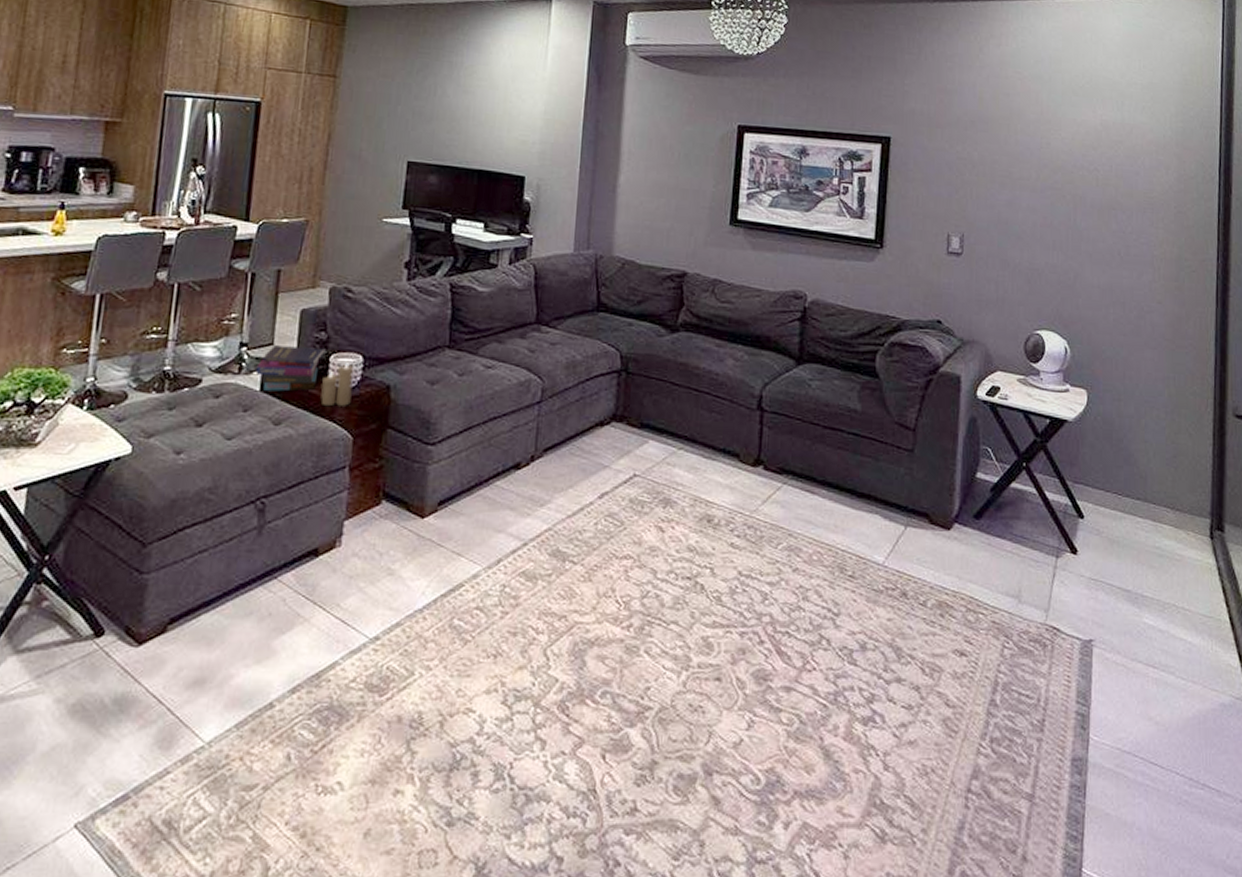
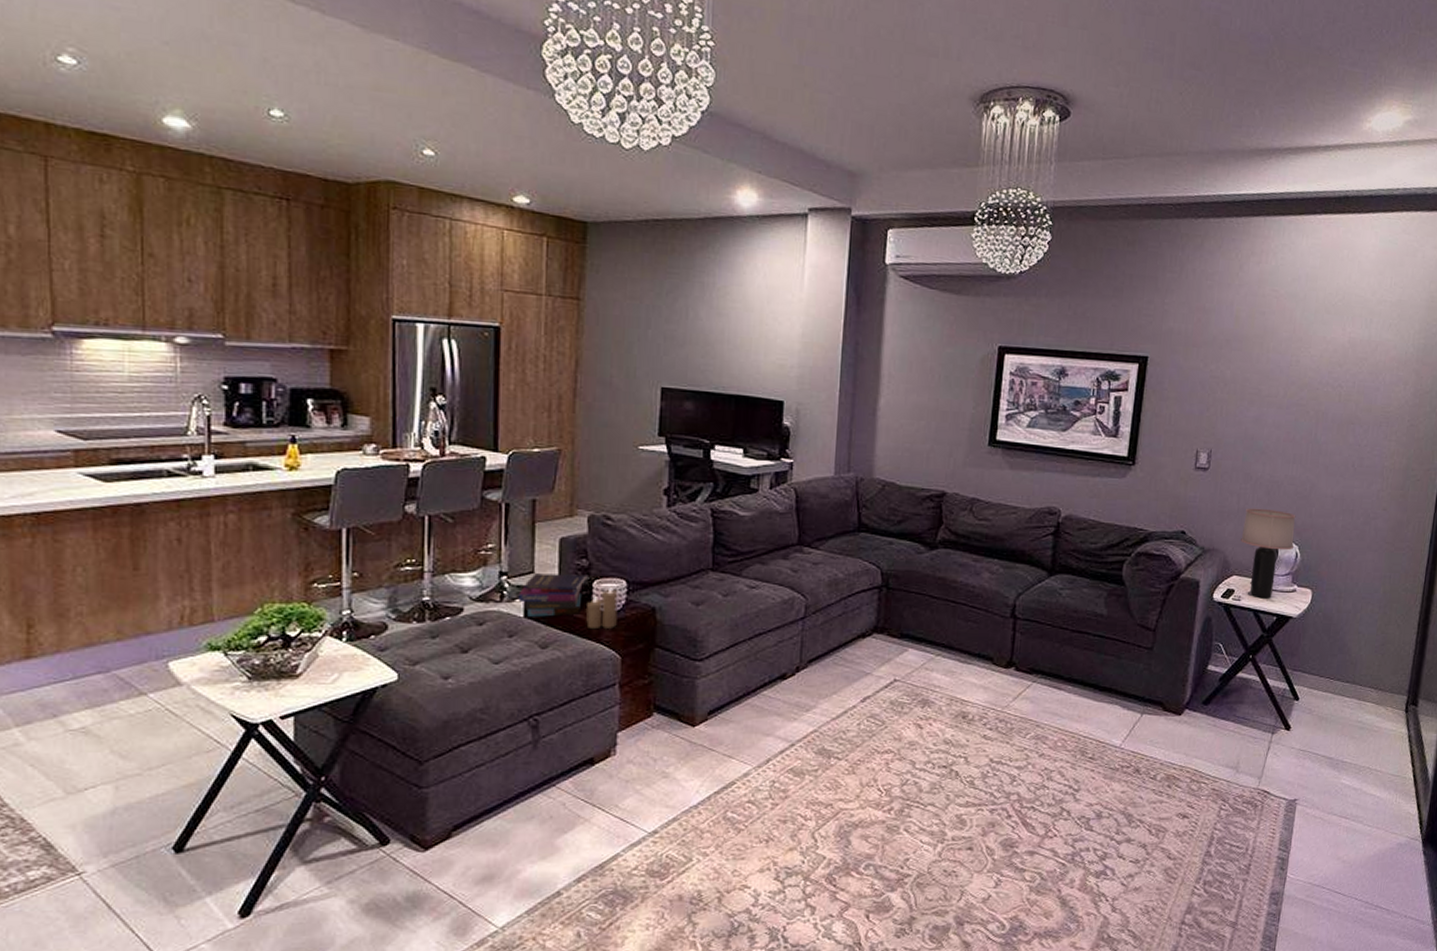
table lamp: none [1003,297,1063,399] -> present [1241,508,1296,599]

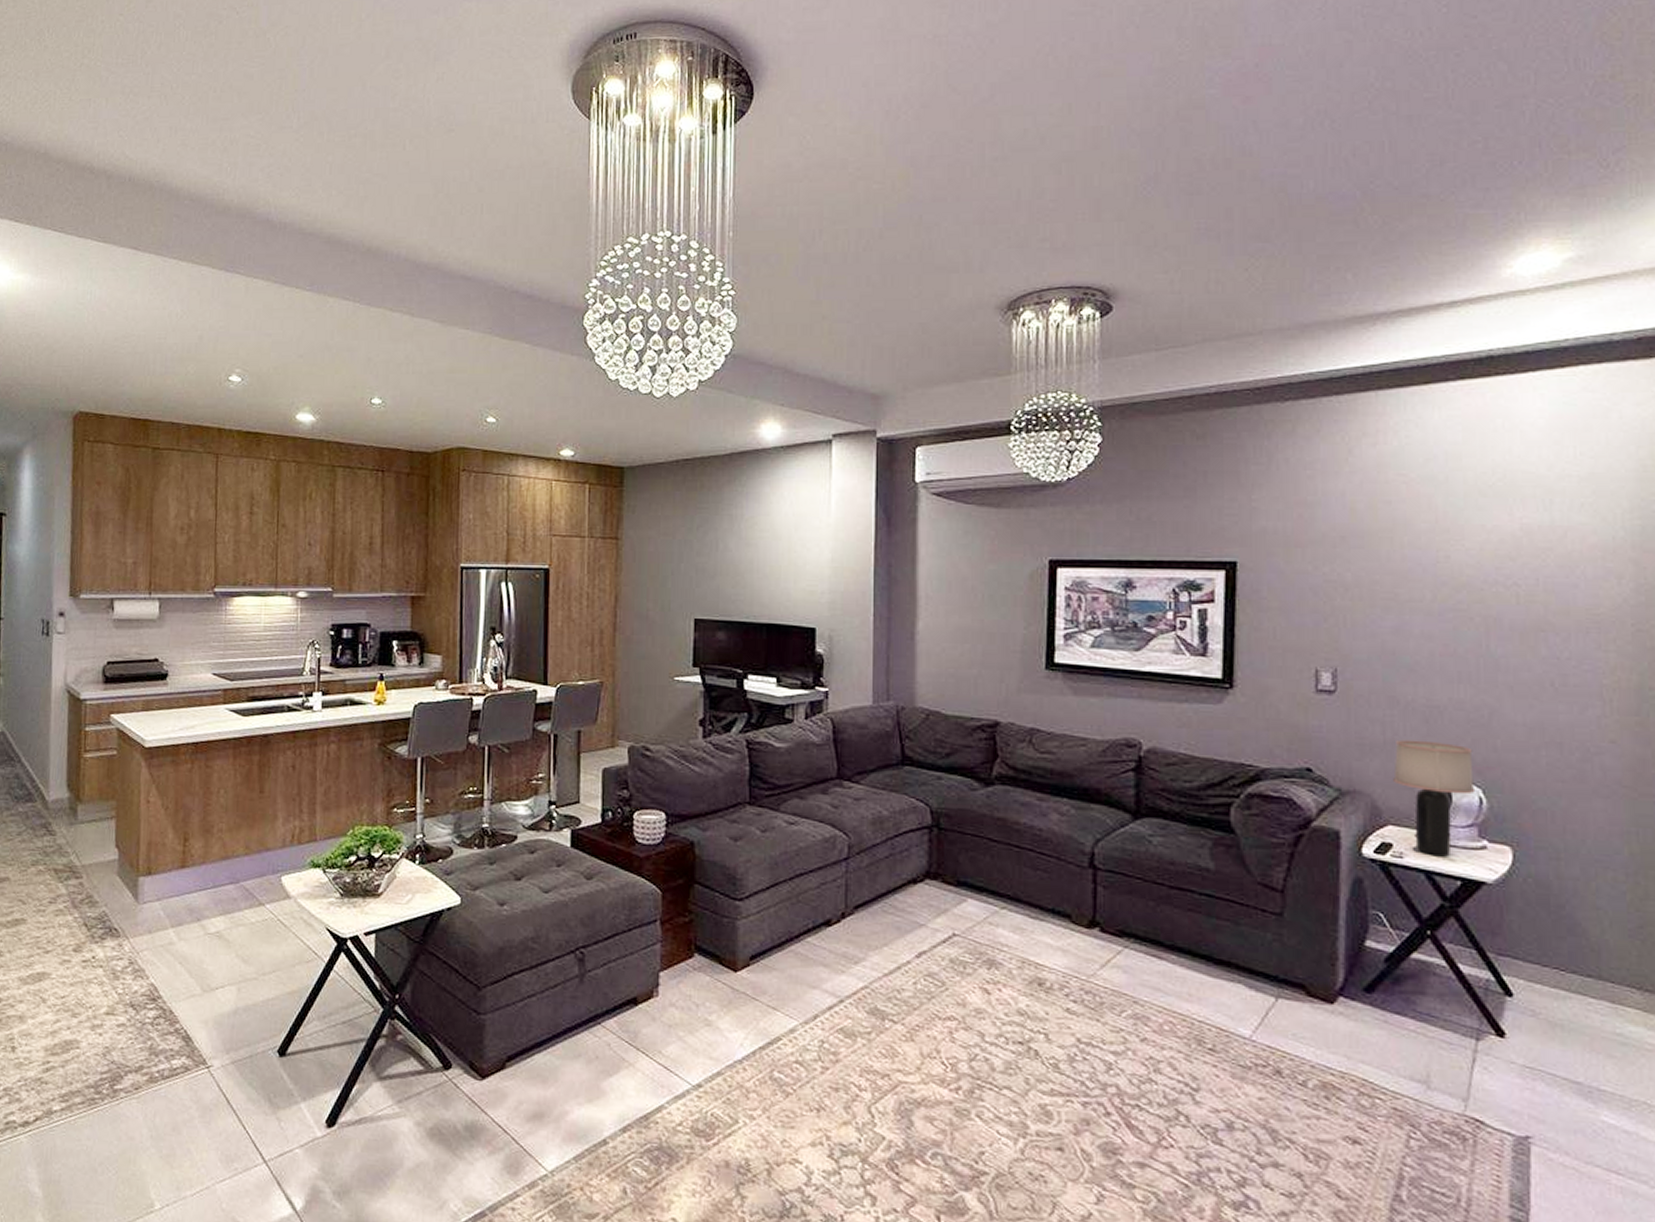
books: present [518,573,587,617] -> none [565,803,628,848]
candle: present [585,586,618,630] -> none [627,818,658,862]

